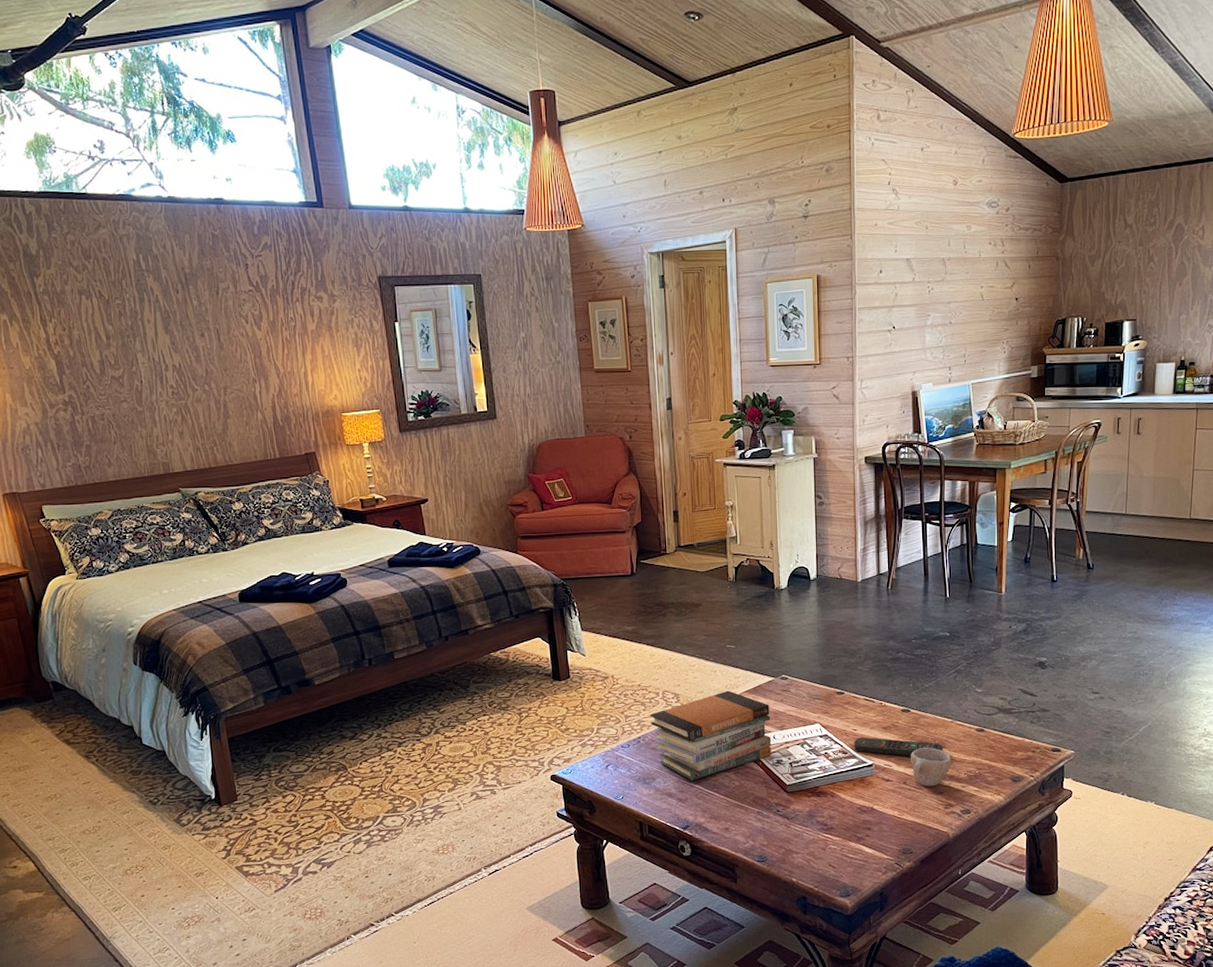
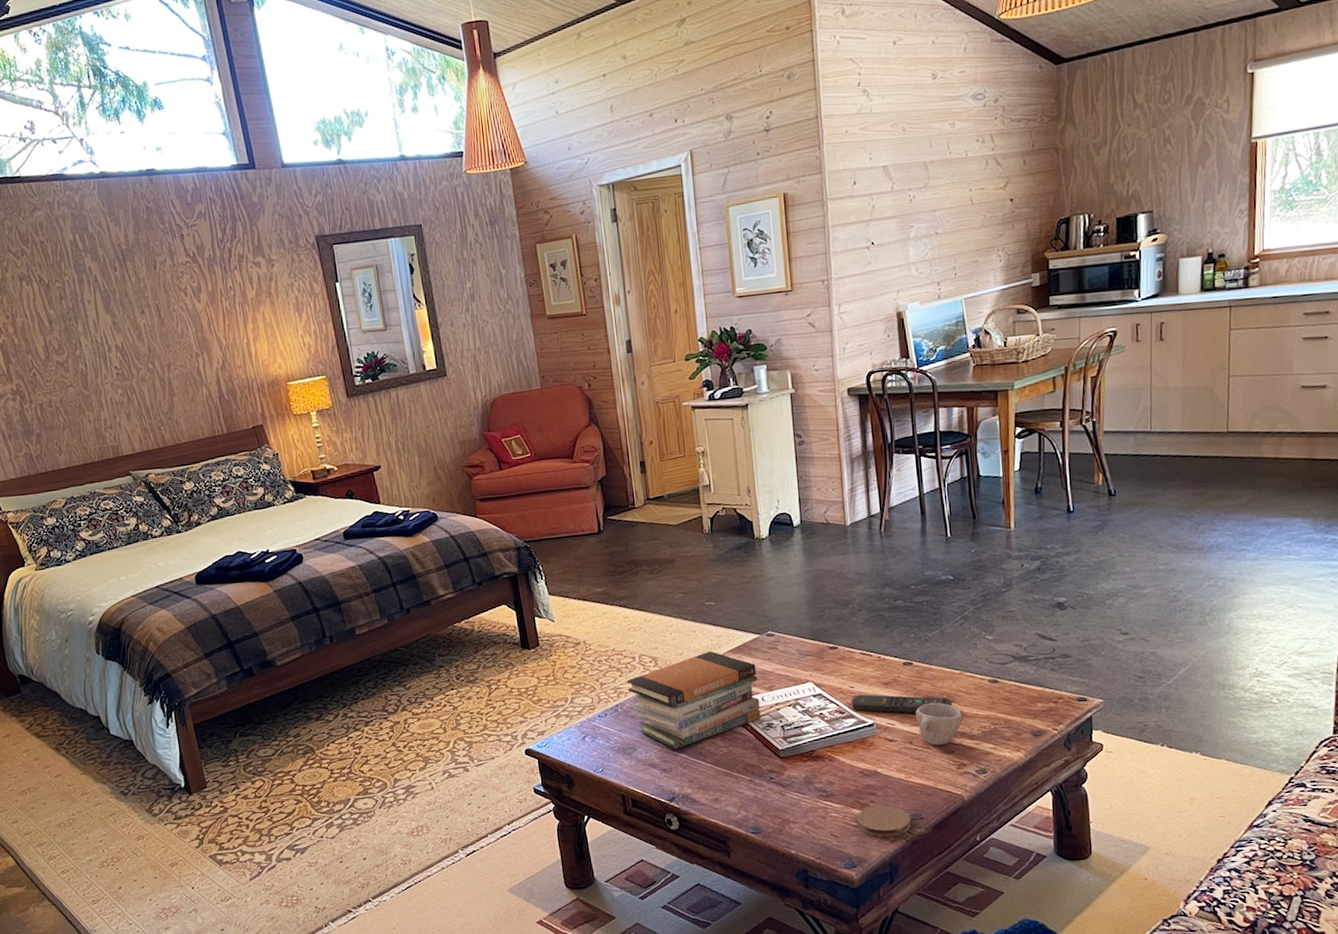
coaster: none [854,840,902,869] -> present [857,805,912,838]

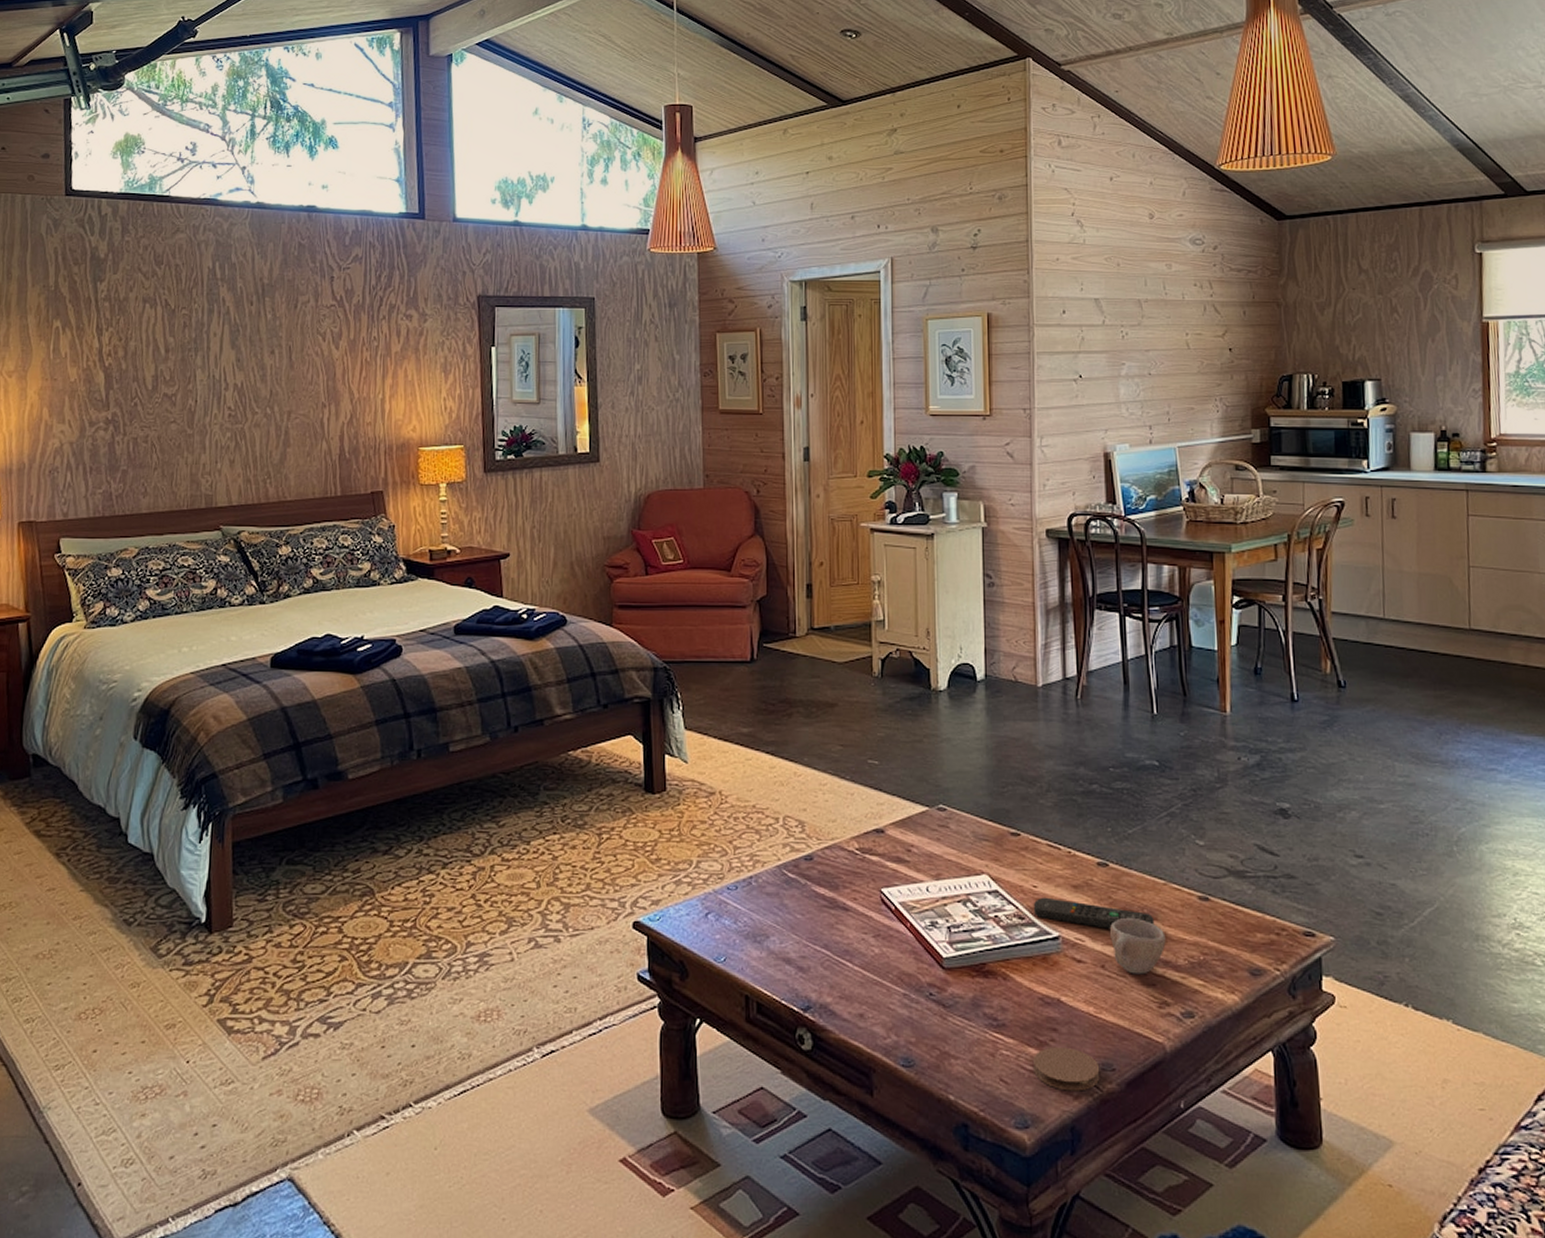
book stack: present [626,651,761,749] -> none [765,821,924,942]

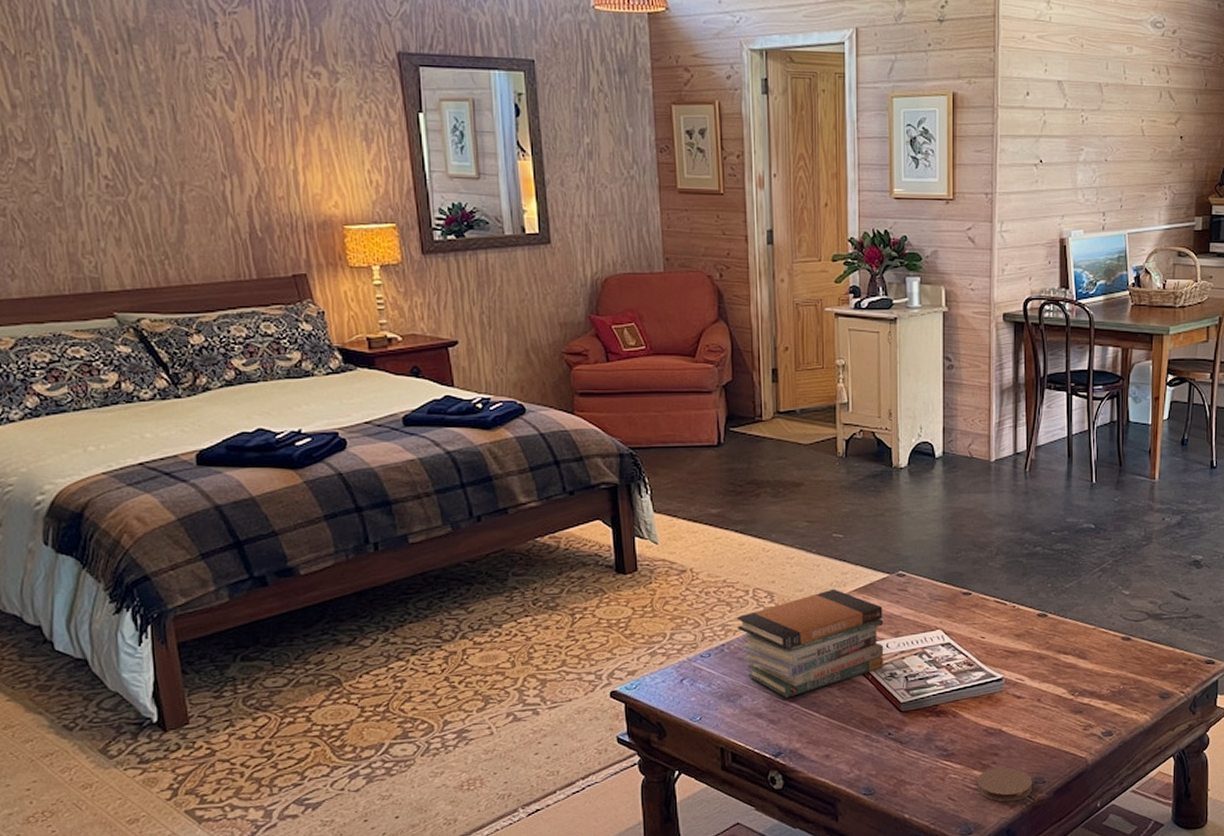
book stack: none [765,821,924,942] -> present [736,588,884,698]
remote control: present [1033,897,1155,929] -> none [980,646,1084,669]
cup: present [1110,917,1166,975] -> none [1046,658,1093,705]

